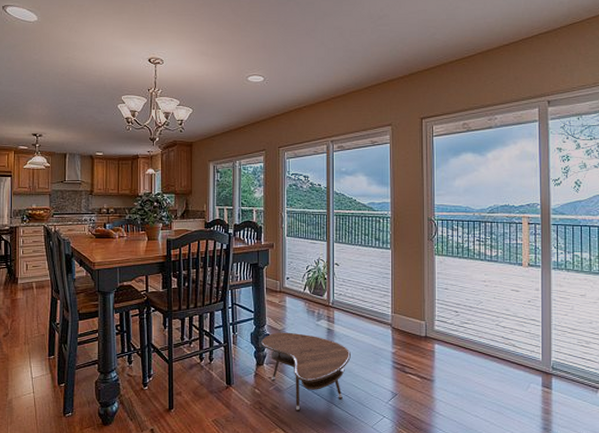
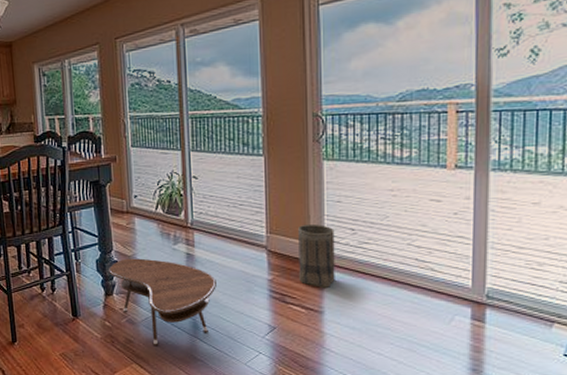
basket: none [416,307,443,361] -> present [298,225,335,289]

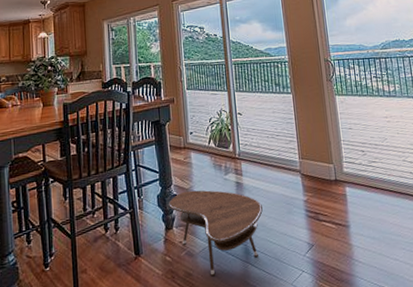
basket: present [298,225,335,289] -> none [323,148,355,205]

